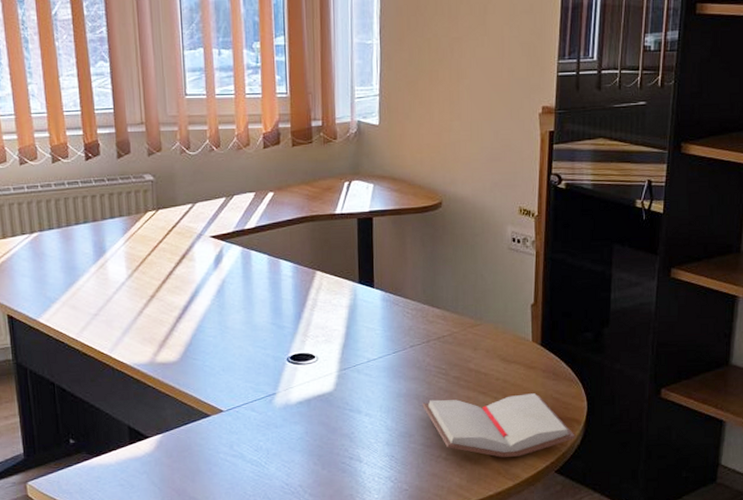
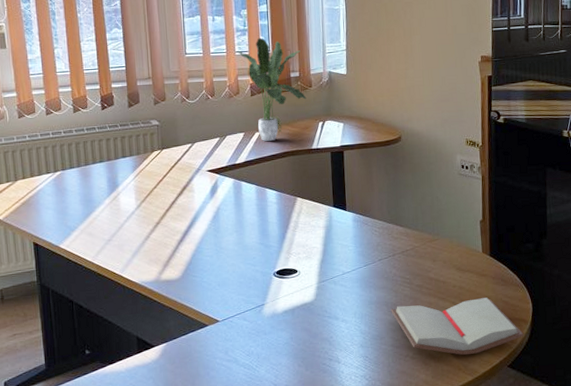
potted plant: none [247,76,330,203] -> present [236,37,307,141]

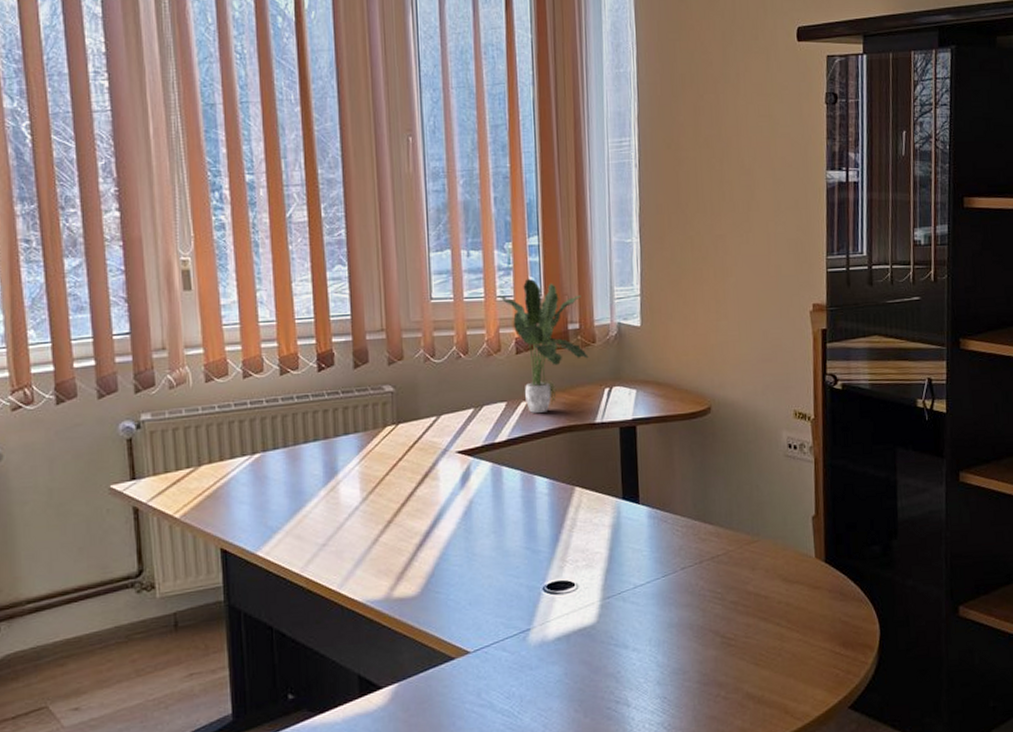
paperback book: present [391,297,524,355] -> none [697,617,869,693]

